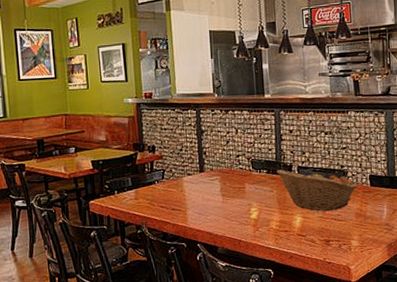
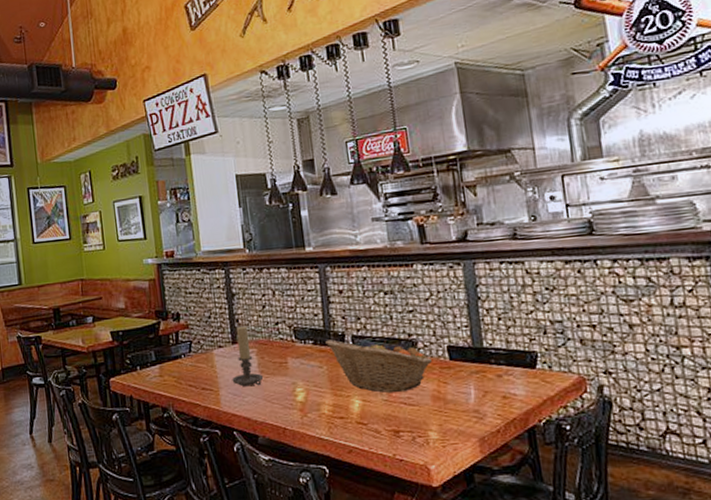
candle holder: none [198,157,225,207] -> present [232,326,264,386]

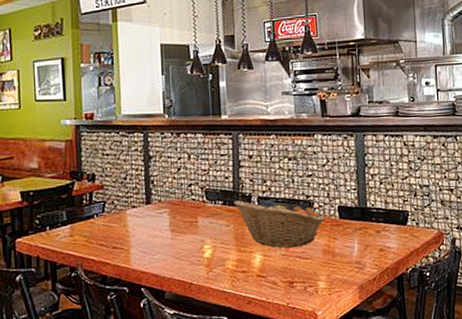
candle holder: present [232,326,264,386] -> none [143,187,174,244]

